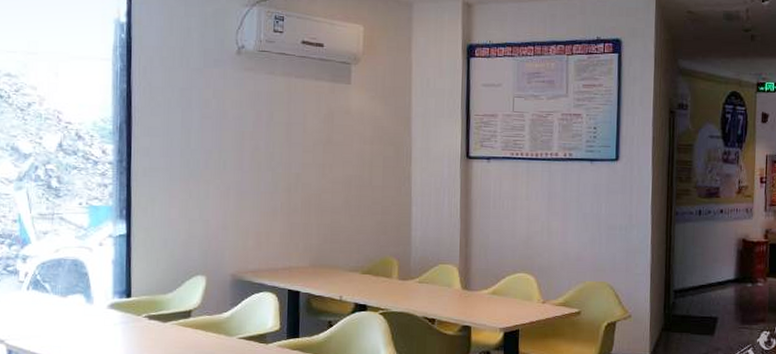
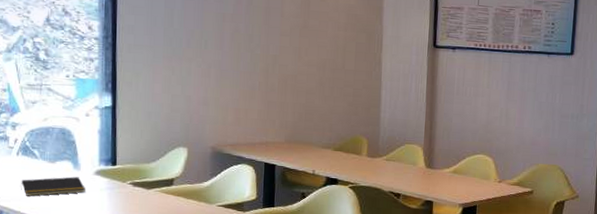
notepad: none [31,311,98,334] -> present [21,176,85,197]

